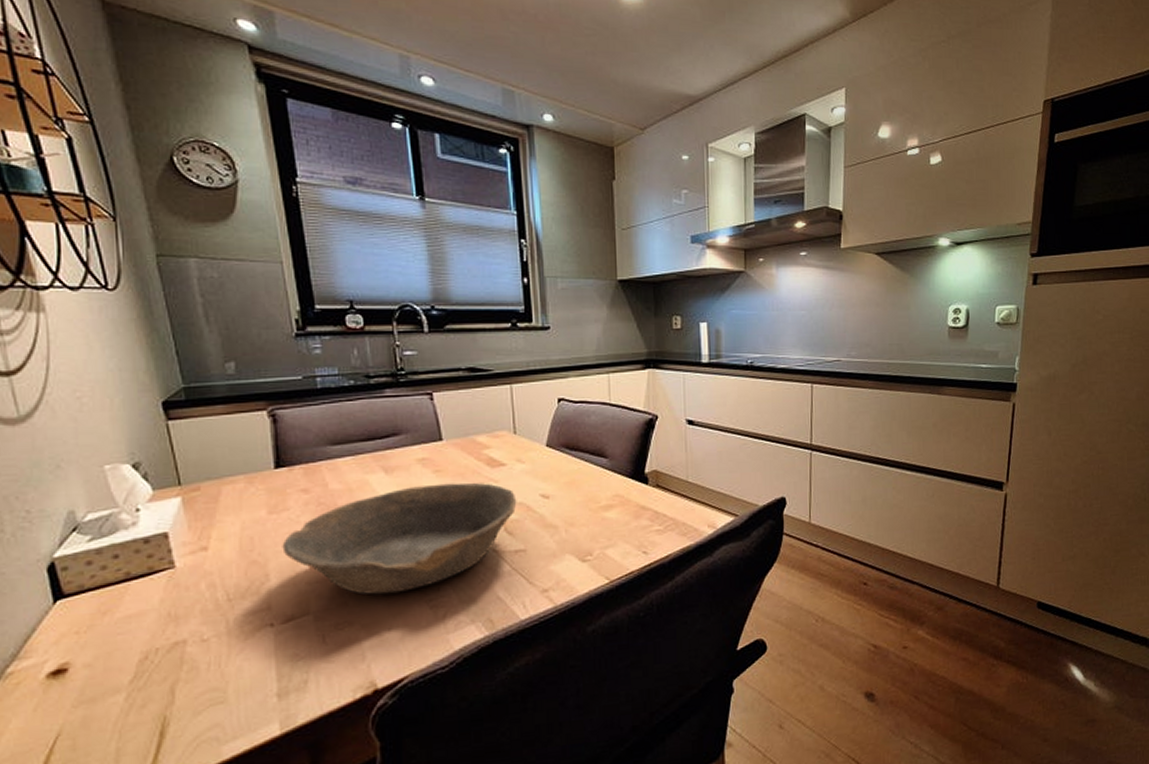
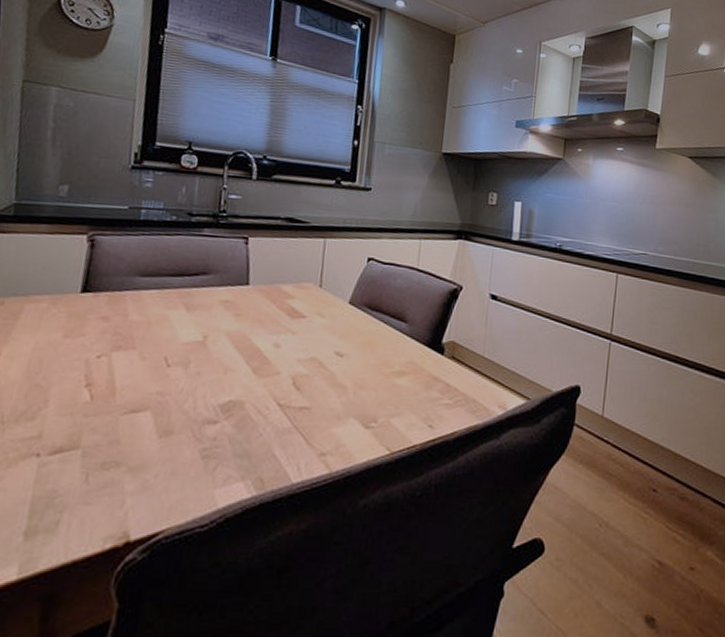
bowl: present [282,482,517,595] -> none [68,327,311,437]

